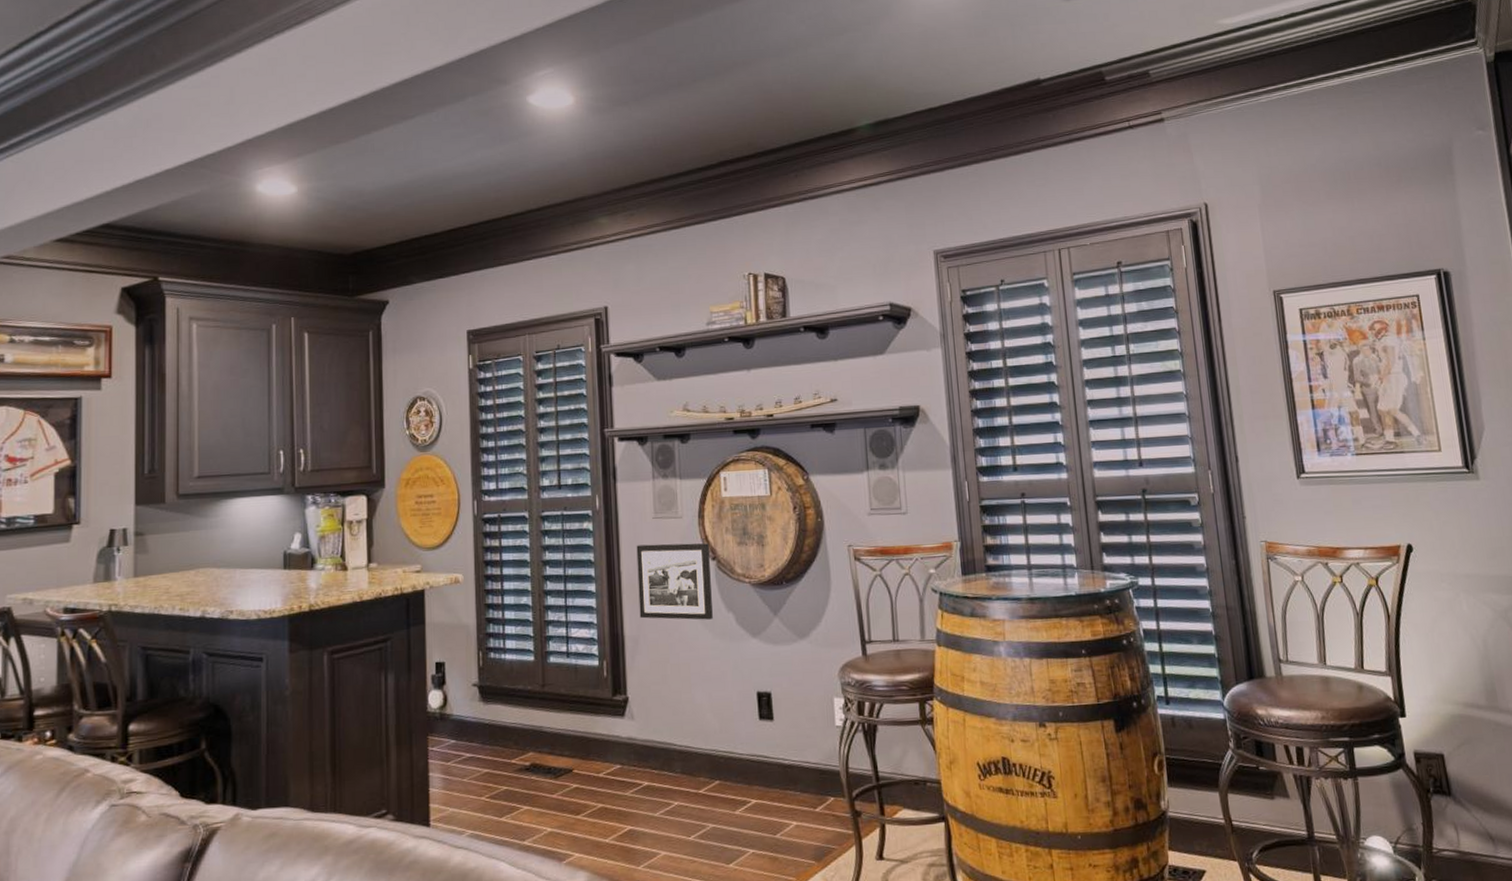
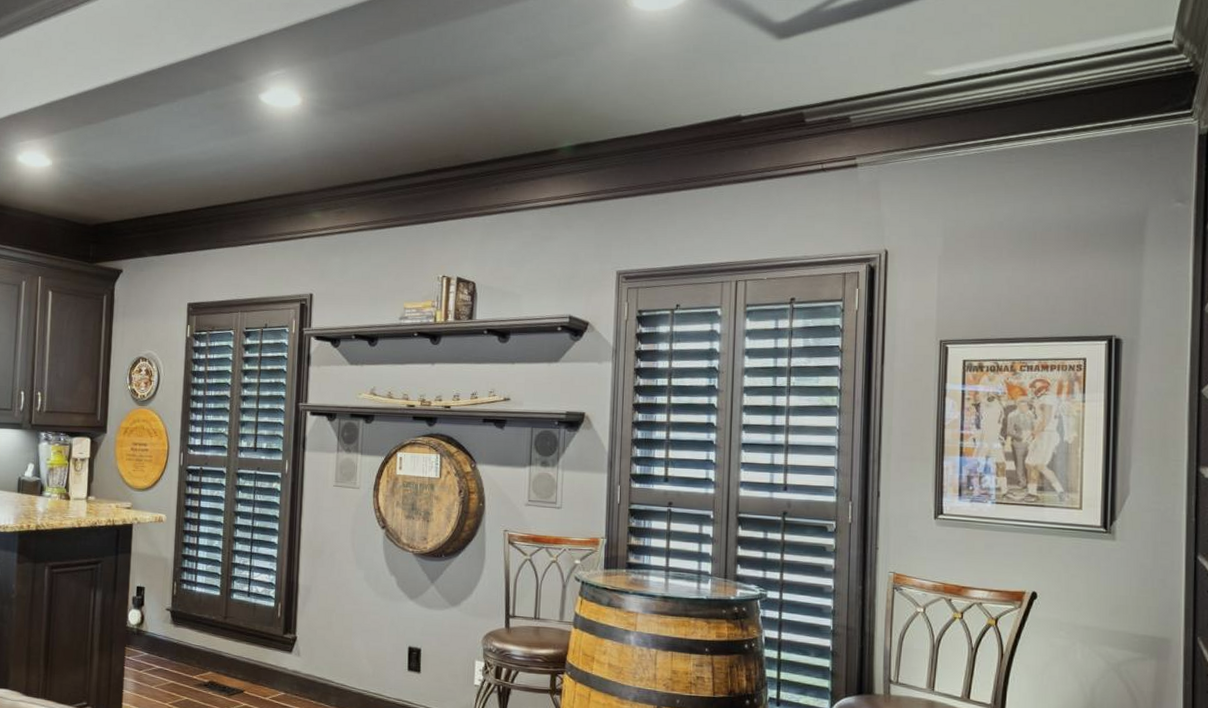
picture frame: present [636,543,713,620] -> none [313,508,380,580]

